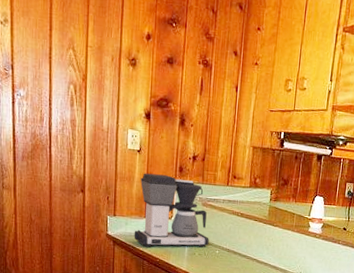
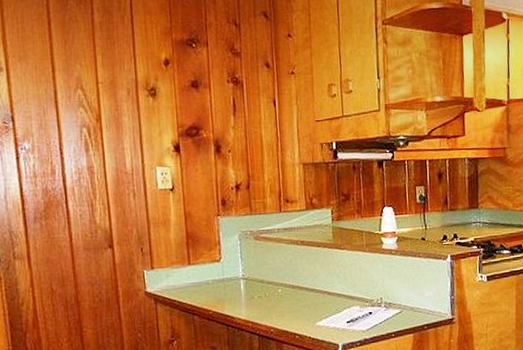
coffee maker: present [134,173,209,248] -> none [178,211,269,300]

